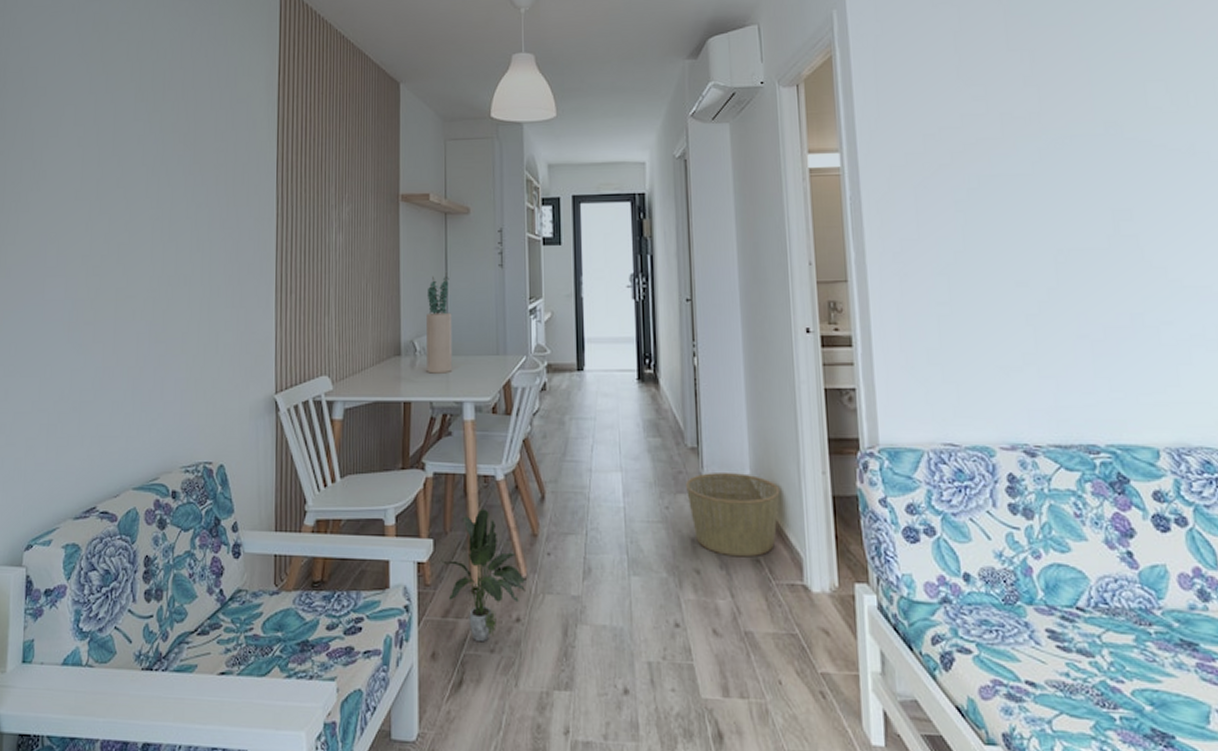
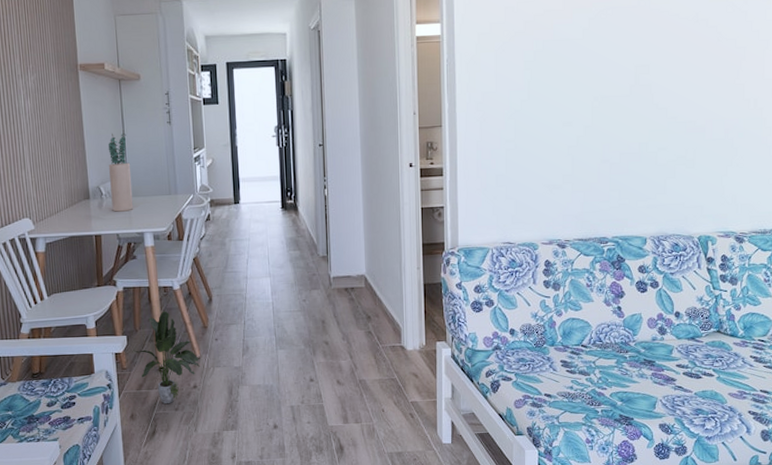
basket: present [686,473,780,558] -> none [318,272,387,331]

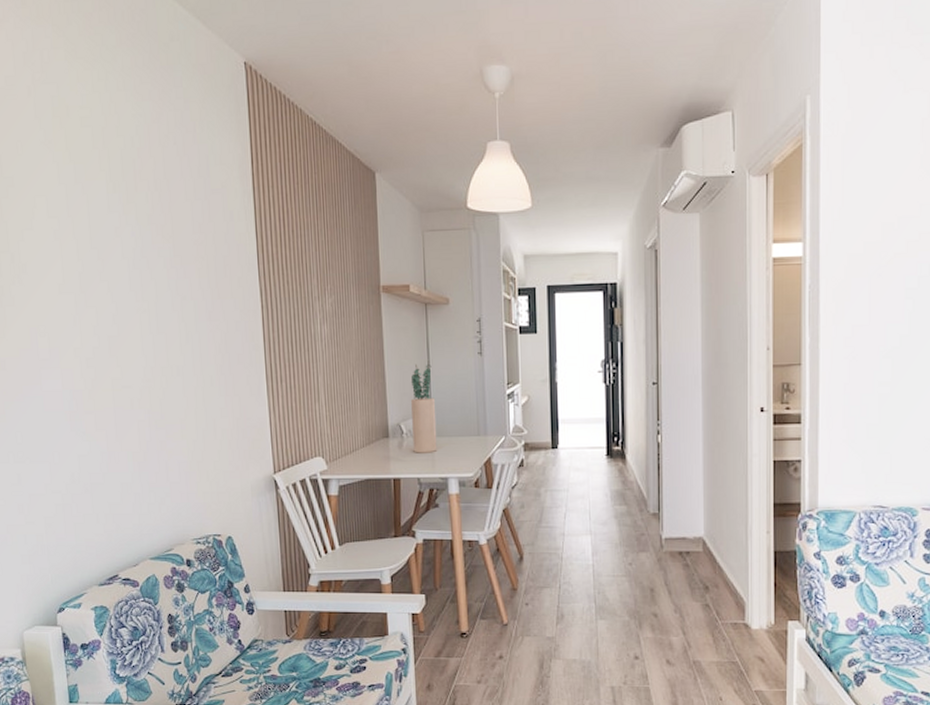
potted plant: present [133,311,200,405] -> none [432,568,507,676]

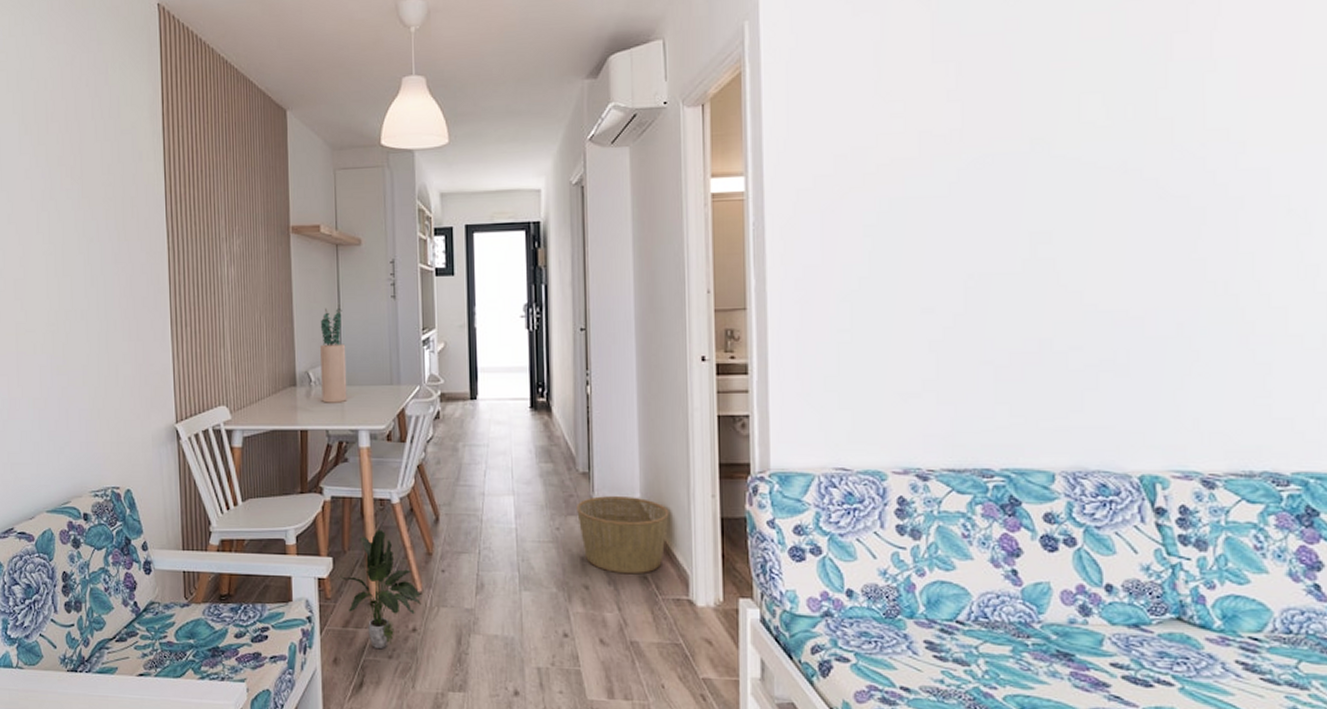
potted plant: none [432,568,507,676] -> present [340,529,421,650]
basket: none [648,534,729,603] -> present [577,496,669,575]

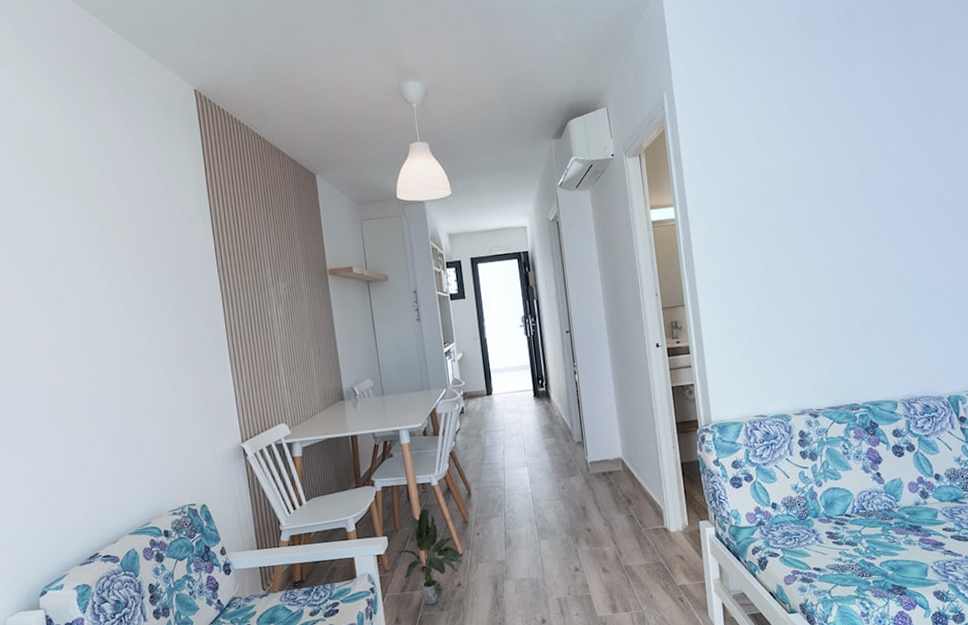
vase: present [320,304,347,403] -> none [360,330,388,412]
basket: present [577,496,669,575] -> none [576,455,644,516]

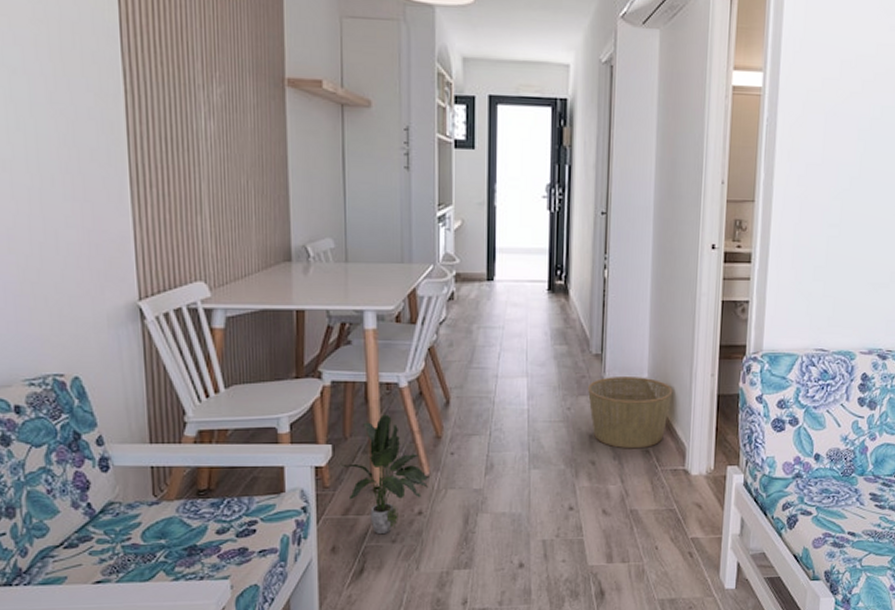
basket: none [576,455,644,516] -> present [588,377,673,449]

